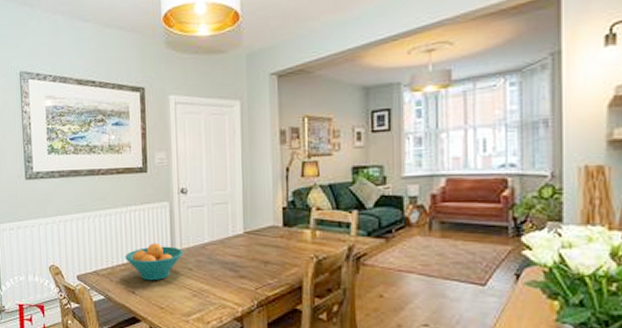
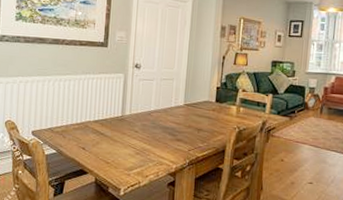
fruit bowl: present [125,243,184,281] -> none [79,107,132,140]

